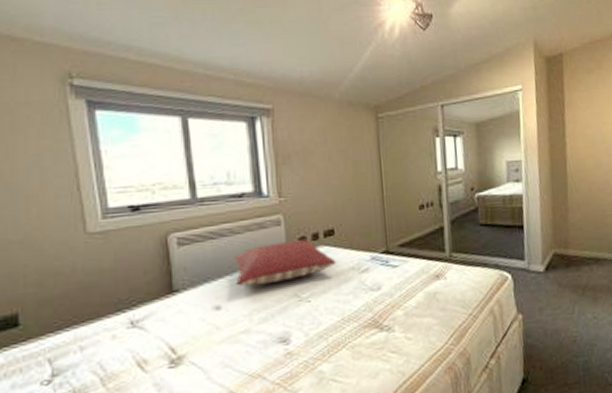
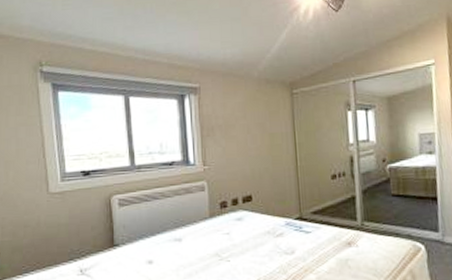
pillow: present [234,240,337,286] -> none [165,205,254,244]

